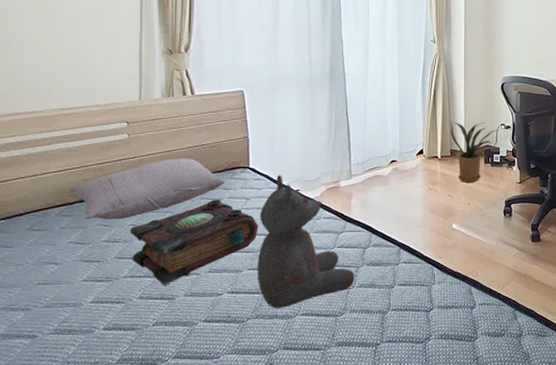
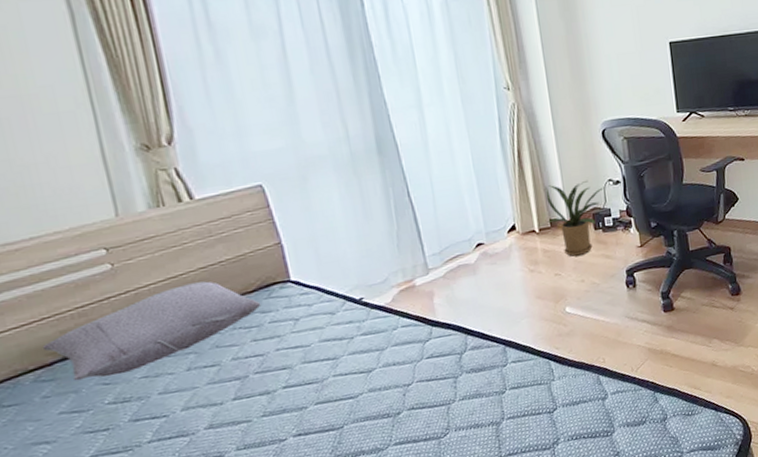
book: present [130,199,259,285] -> none [143,325,319,443]
teddy bear: present [257,175,355,308] -> none [316,283,455,444]

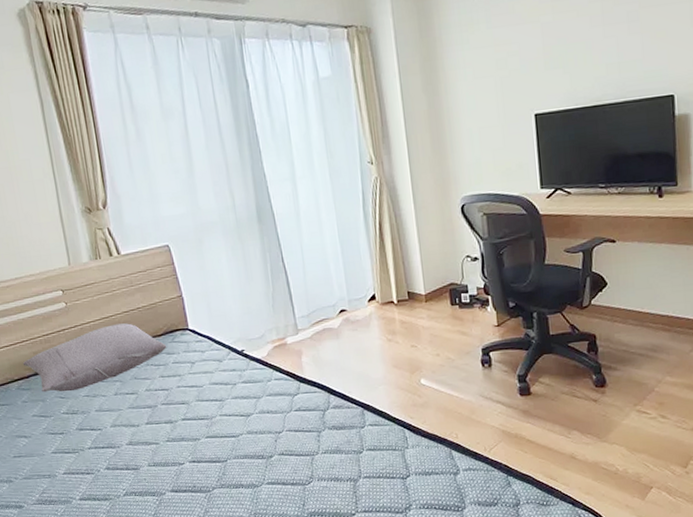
house plant: present [545,180,605,257] -> none [404,255,463,330]

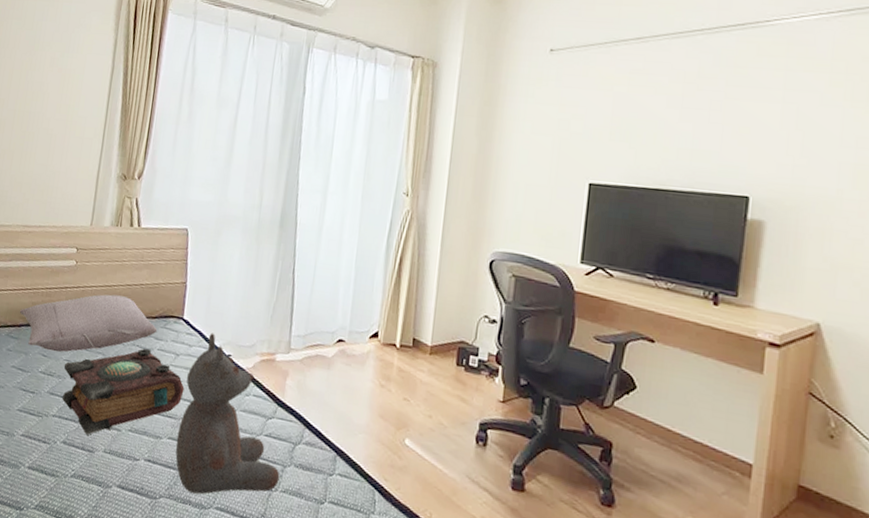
book: none [85,364,209,456] -> present [62,348,185,435]
teddy bear: none [207,334,318,477] -> present [175,333,280,495]

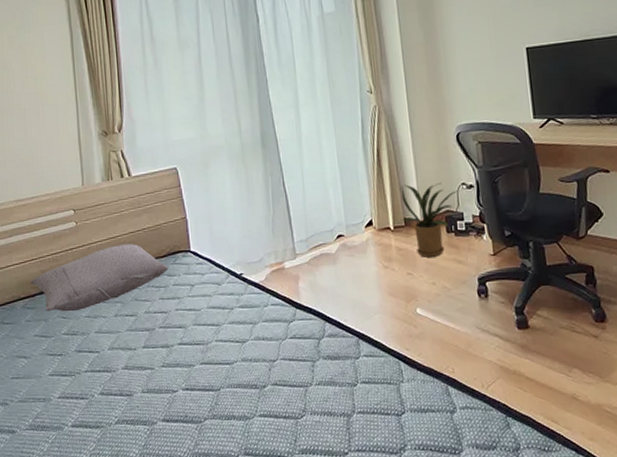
book: present [62,348,185,435] -> none [86,286,206,381]
teddy bear: present [175,333,280,495] -> none [206,257,312,408]
house plant: none [410,302,479,389] -> present [400,182,458,257]

